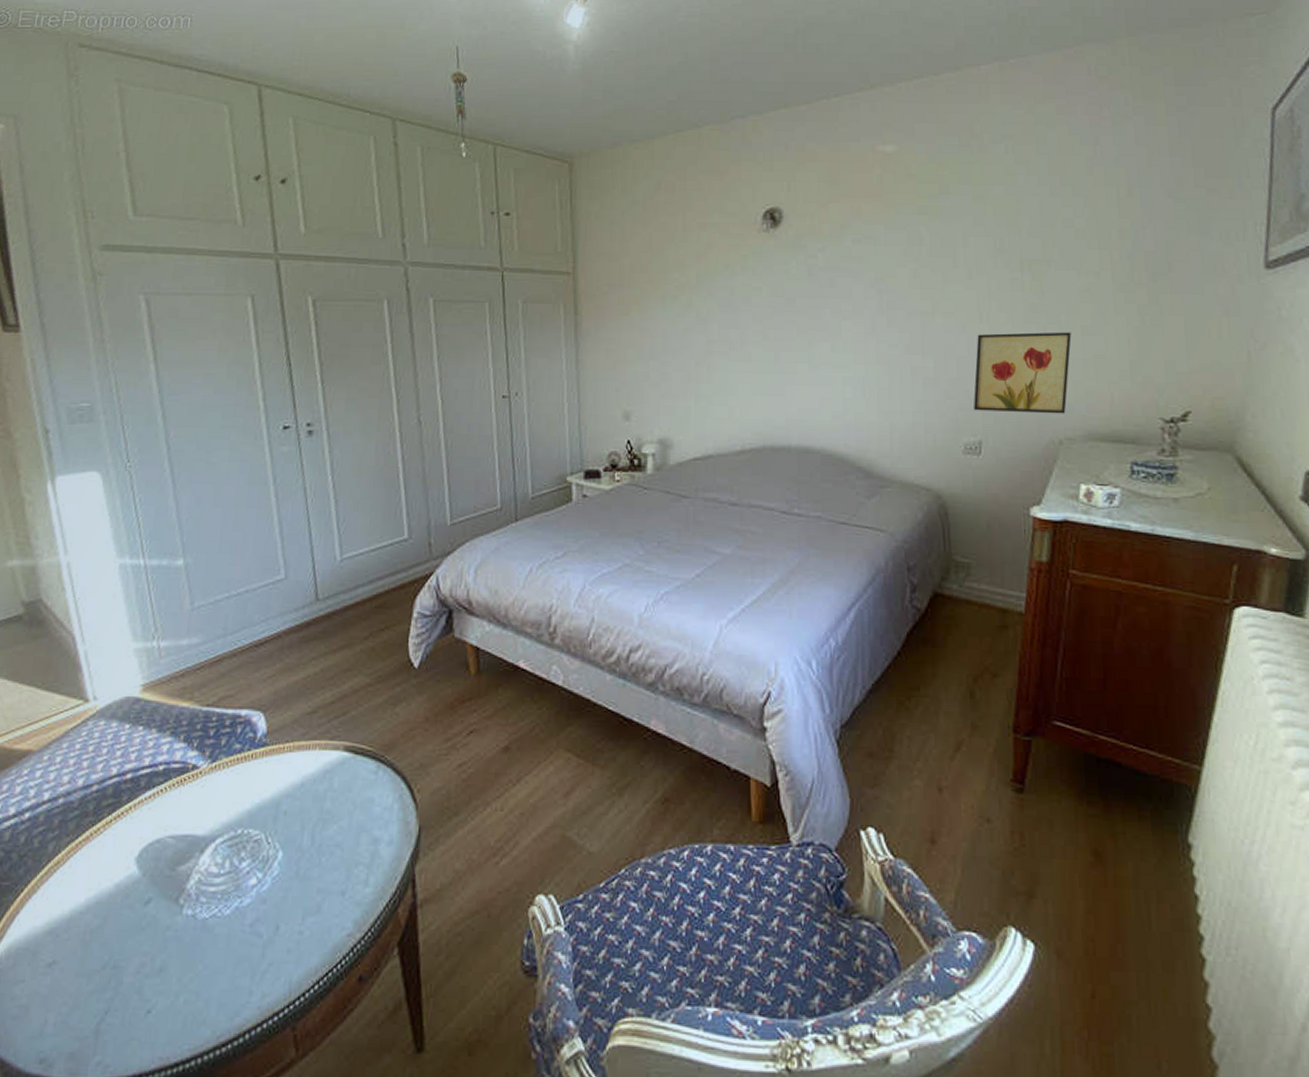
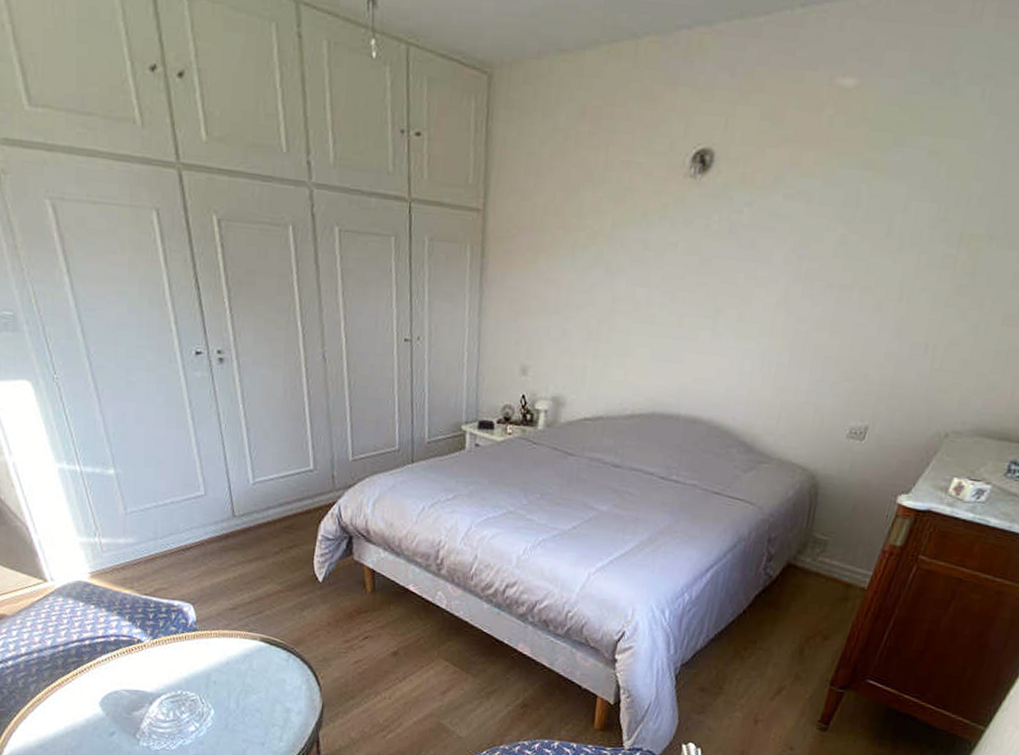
wall art: present [973,332,1072,414] -> none [868,314,992,407]

